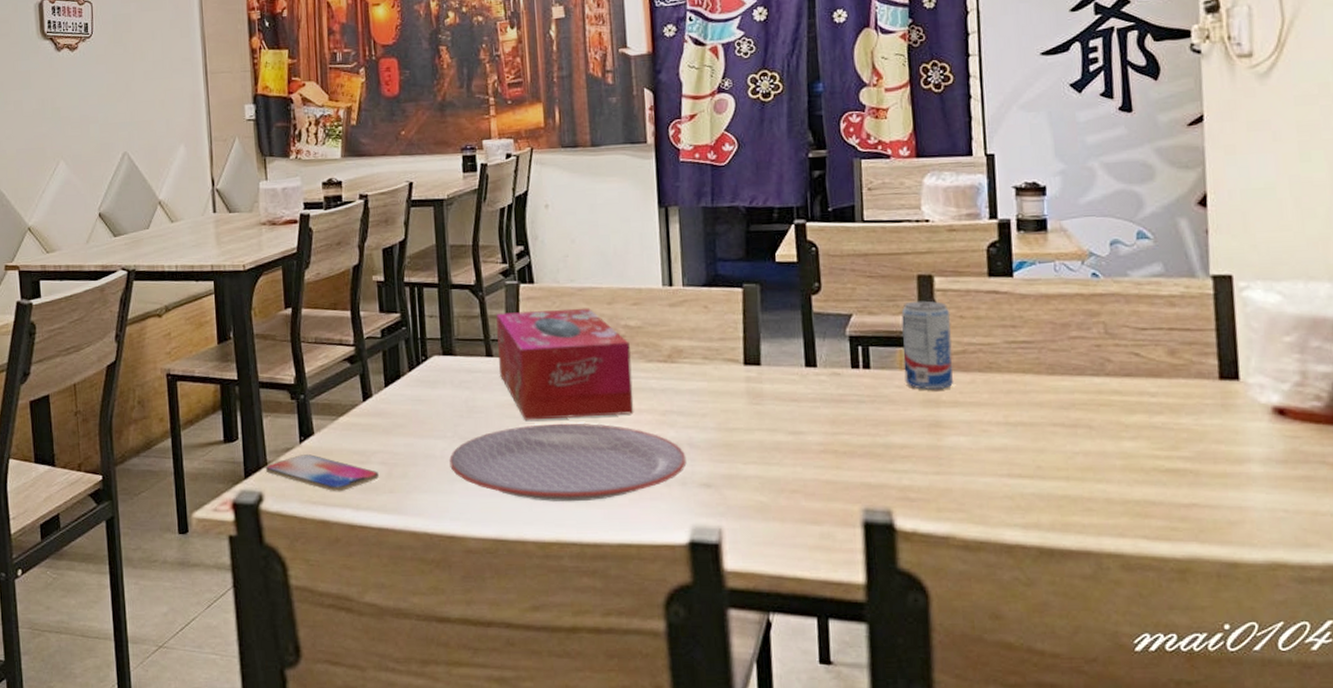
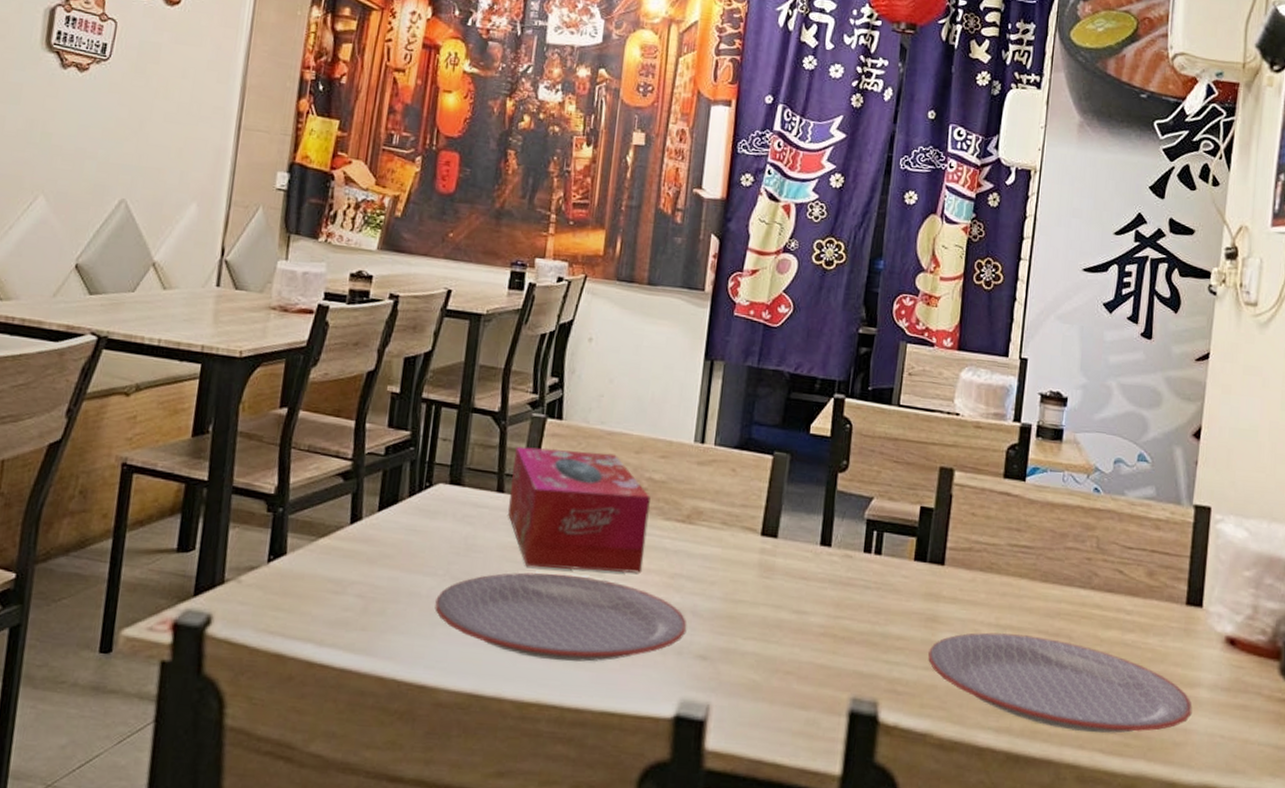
smartphone: present [265,454,379,492] -> none [220,576,353,624]
beverage can: present [901,300,953,390] -> none [912,492,964,584]
plate: none [937,430,1245,520] -> present [928,632,1193,734]

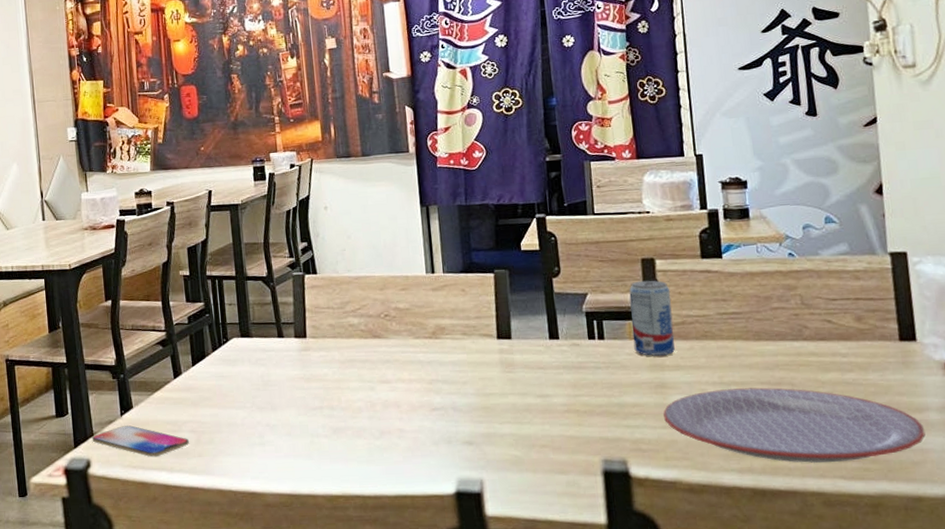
smartphone: none [220,576,353,624] -> present [92,425,189,457]
plate: present [435,572,687,662] -> none [249,392,451,461]
tissue box: present [508,446,651,573] -> none [285,293,405,391]
beverage can: none [912,492,964,584] -> present [629,280,675,356]

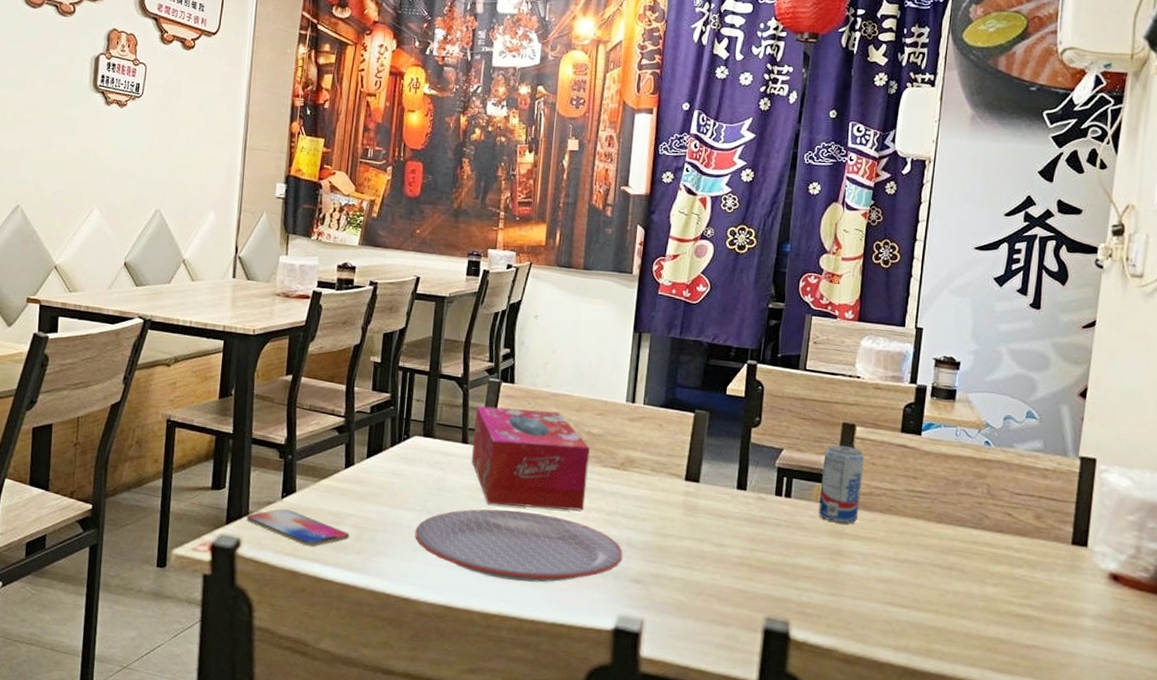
plate: none [249,392,451,461] -> present [414,509,623,583]
tissue box: none [285,293,405,391] -> present [472,405,590,511]
plate: present [663,387,926,463] -> none [833,565,1077,654]

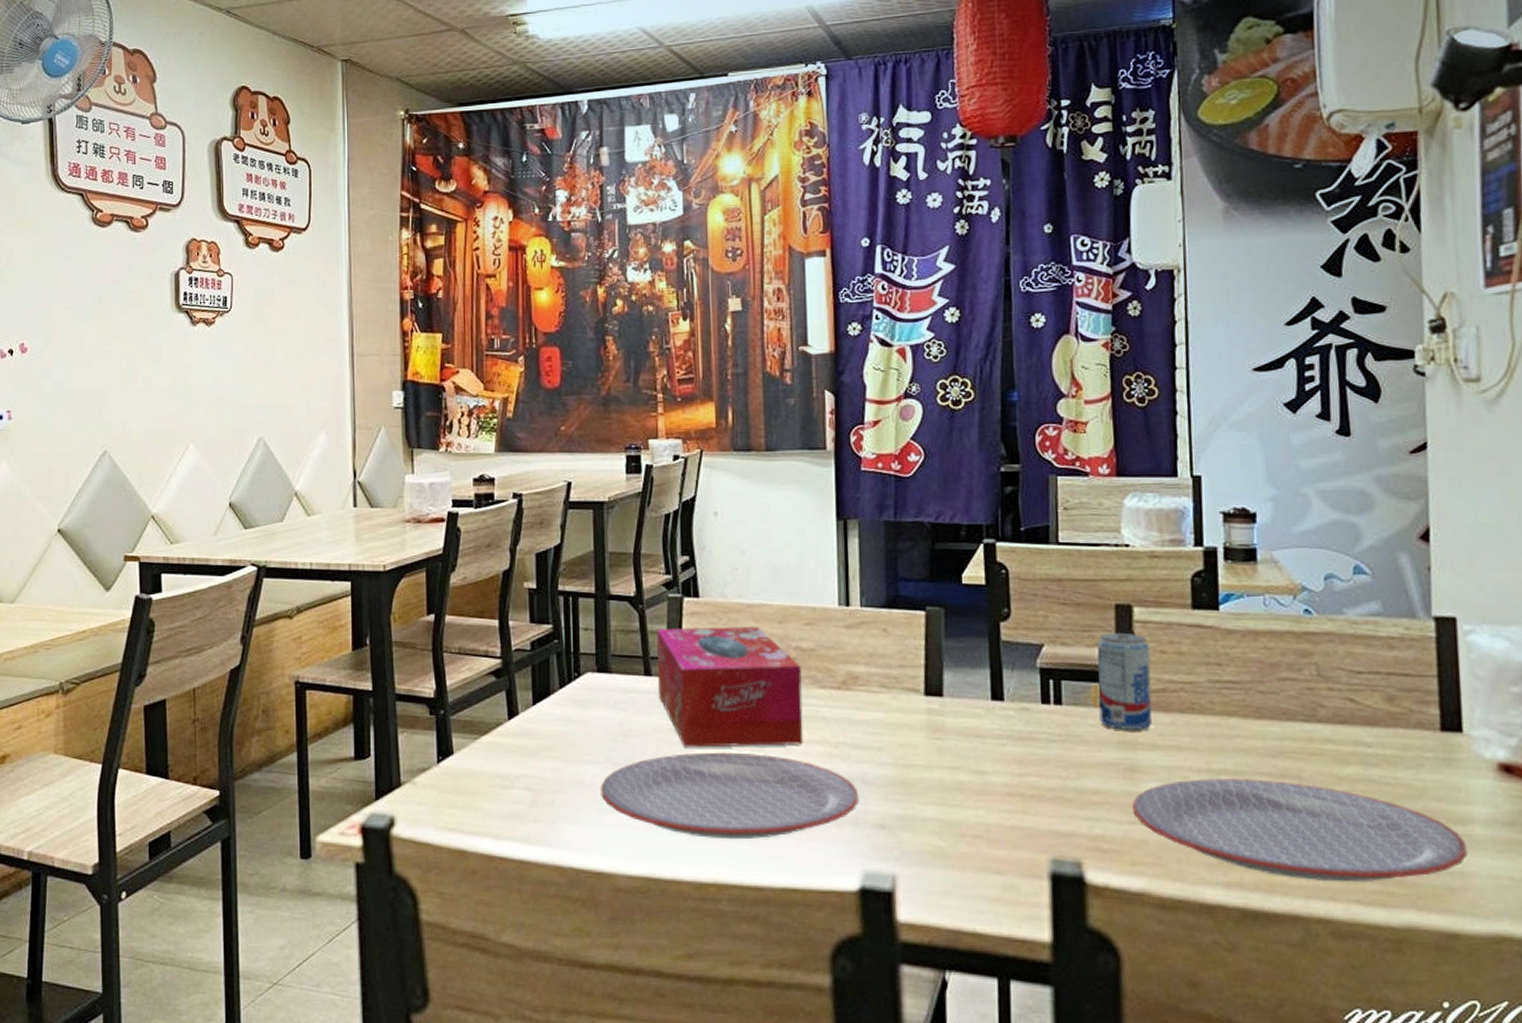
smartphone: present [246,509,349,547] -> none [398,776,522,819]
plate: none [833,565,1077,654] -> present [1132,779,1468,882]

